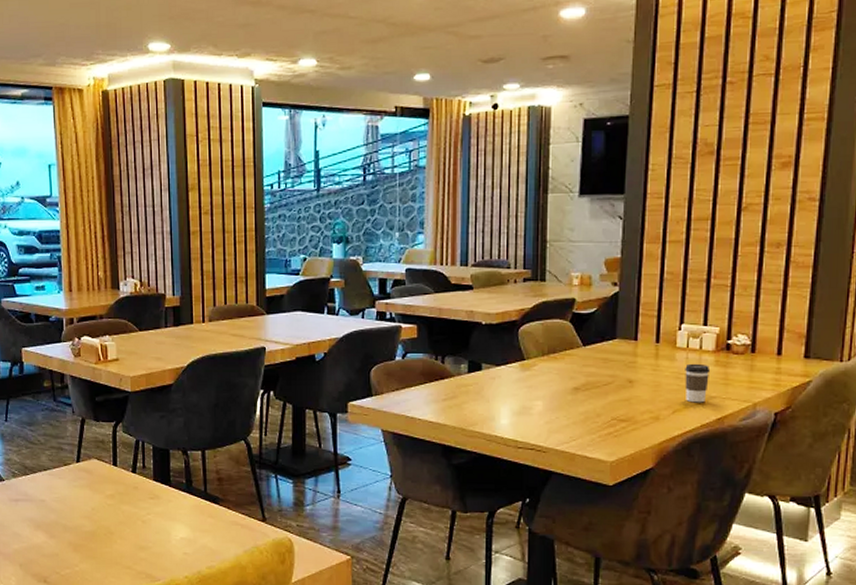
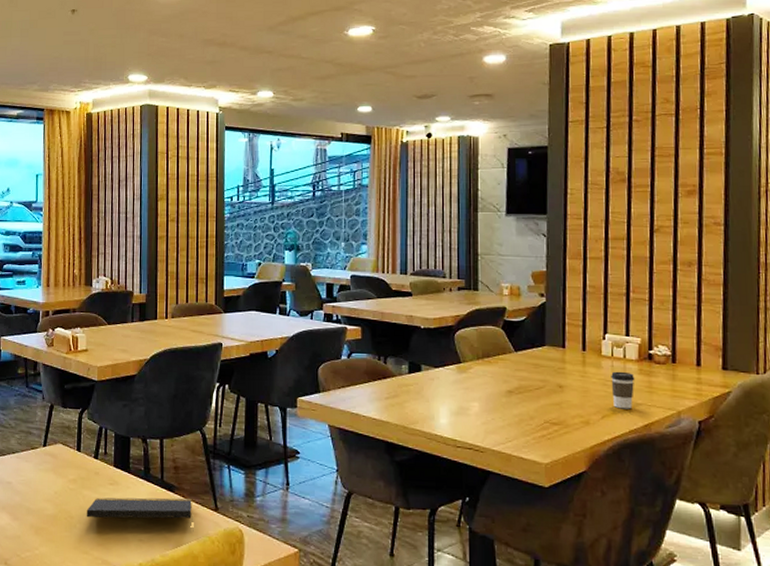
notepad: none [126,509,241,543] -> present [86,497,194,531]

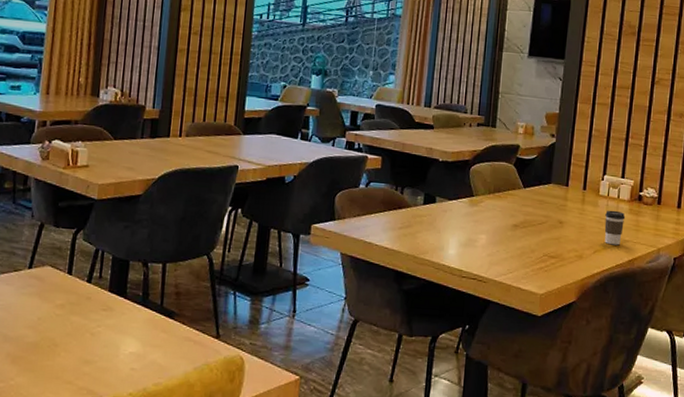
notepad: present [86,497,194,531] -> none [73,323,193,359]

